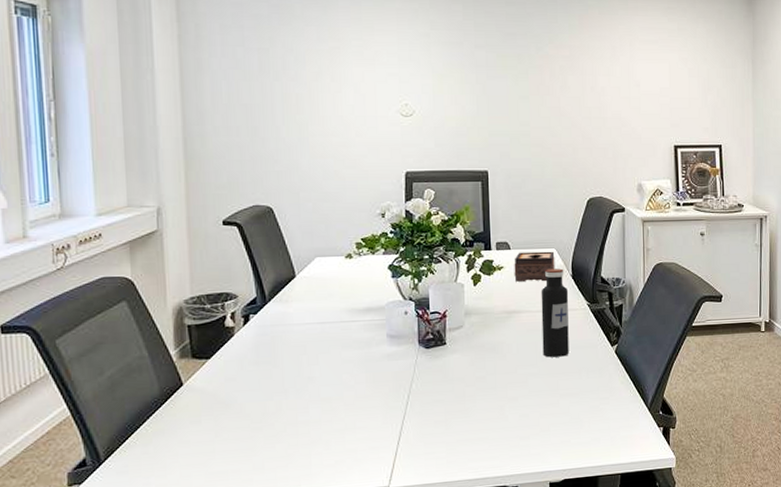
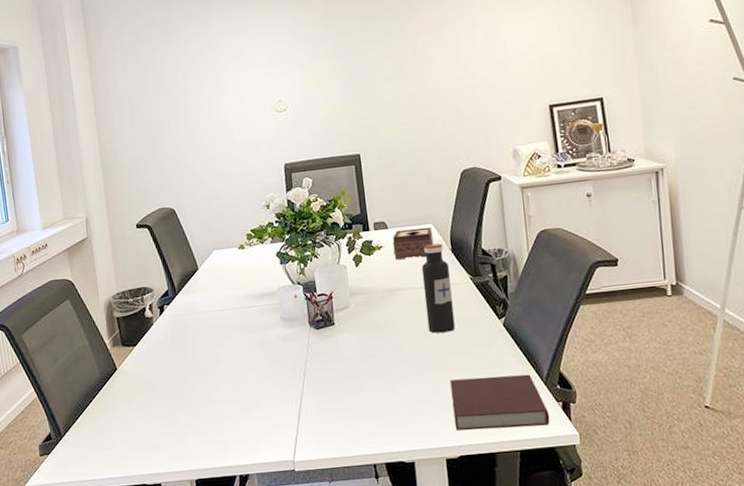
notebook: none [559,400,651,454] -> present [450,374,550,431]

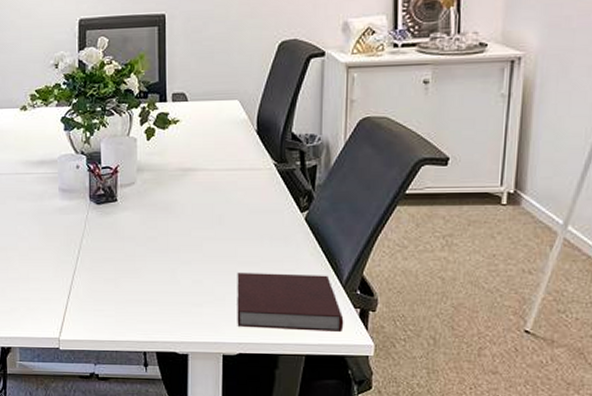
tissue box: present [392,226,434,260] -> none [191,103,238,137]
water bottle: present [421,243,455,334] -> none [220,123,252,221]

